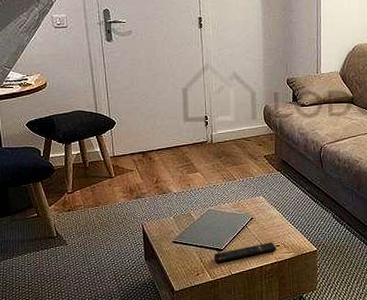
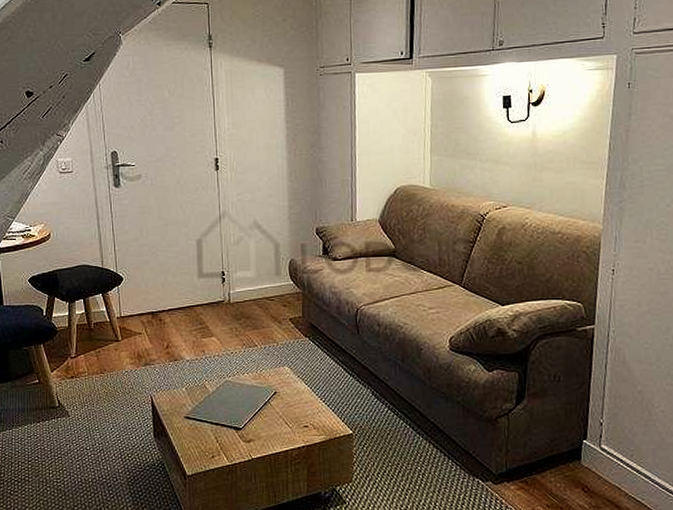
remote control: present [214,242,277,262] -> none [231,422,305,443]

